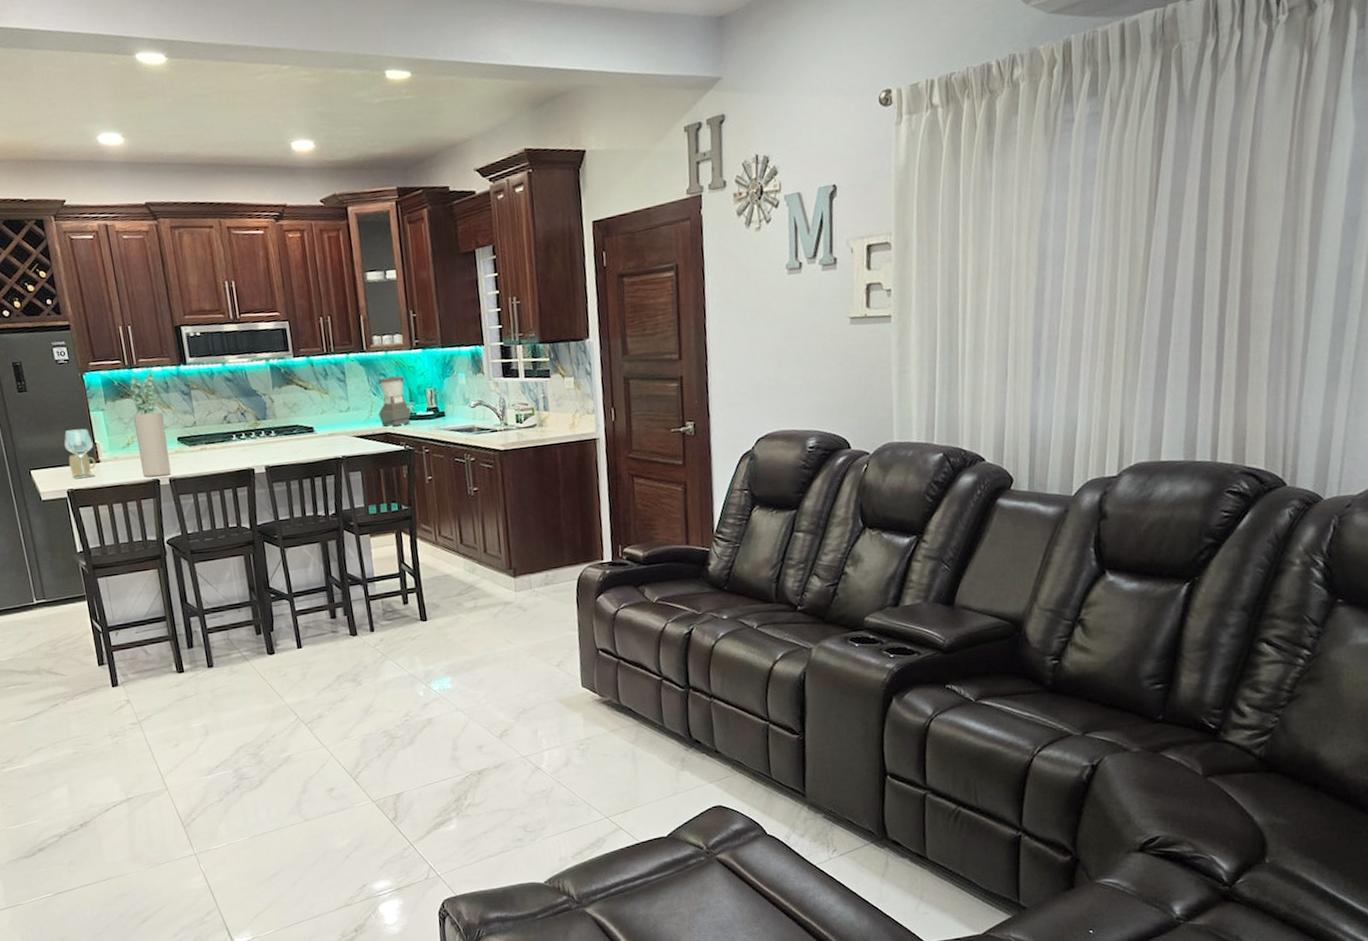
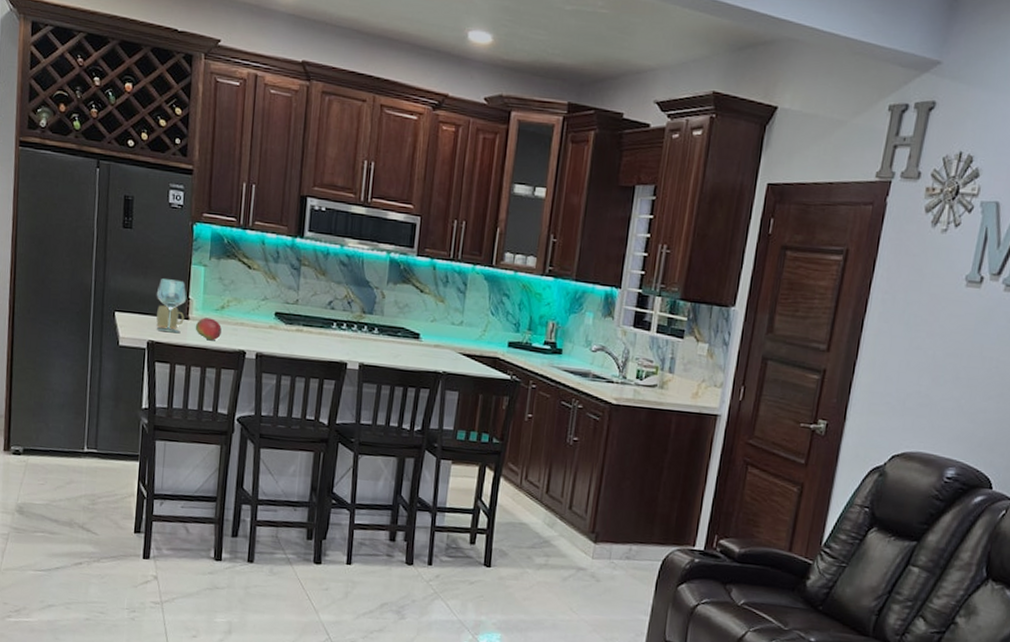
fruit: none [107,456,133,477] -> present [195,317,222,341]
vase: present [130,368,172,478] -> none [229,233,268,350]
blender: present [378,376,411,427] -> none [492,298,528,355]

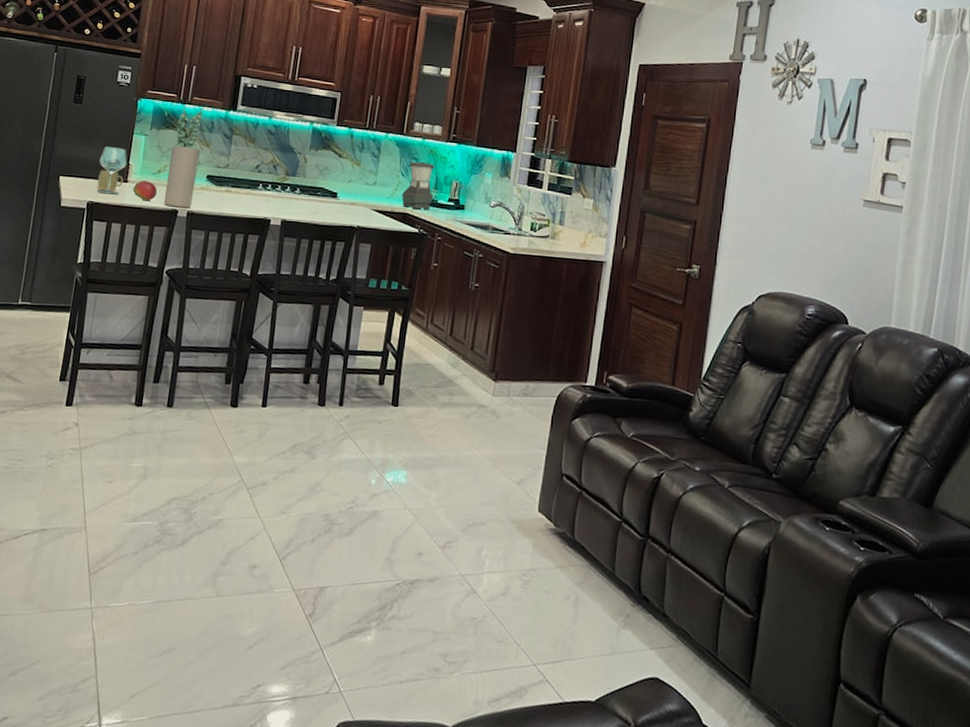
vase: none [229,233,268,350] -> present [163,107,205,209]
blender: none [492,298,528,355] -> present [402,162,434,210]

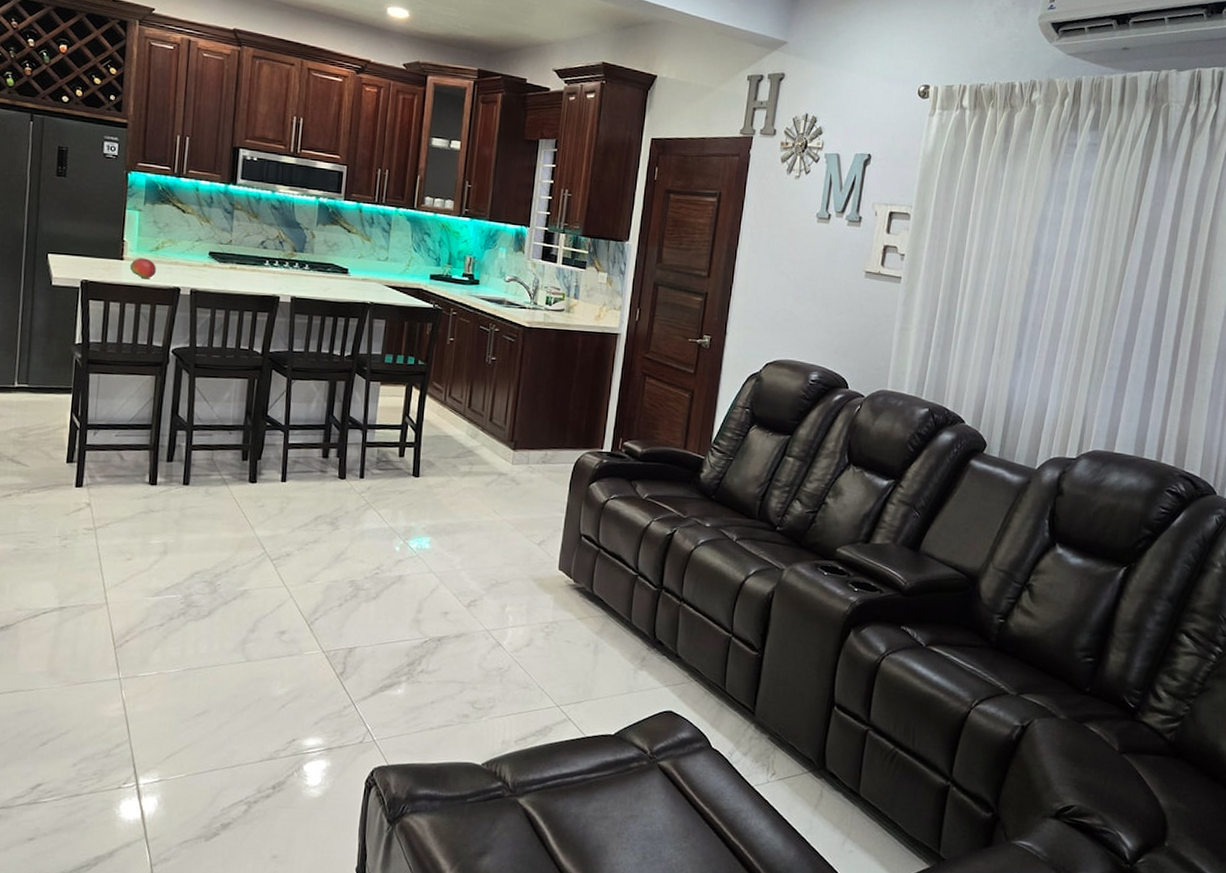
wine glass: present [96,145,128,195] -> none [90,221,122,273]
mug: present [97,170,124,191] -> none [90,247,119,269]
vase: present [163,107,205,209] -> none [164,180,202,286]
blender: present [402,162,434,210] -> none [415,237,447,286]

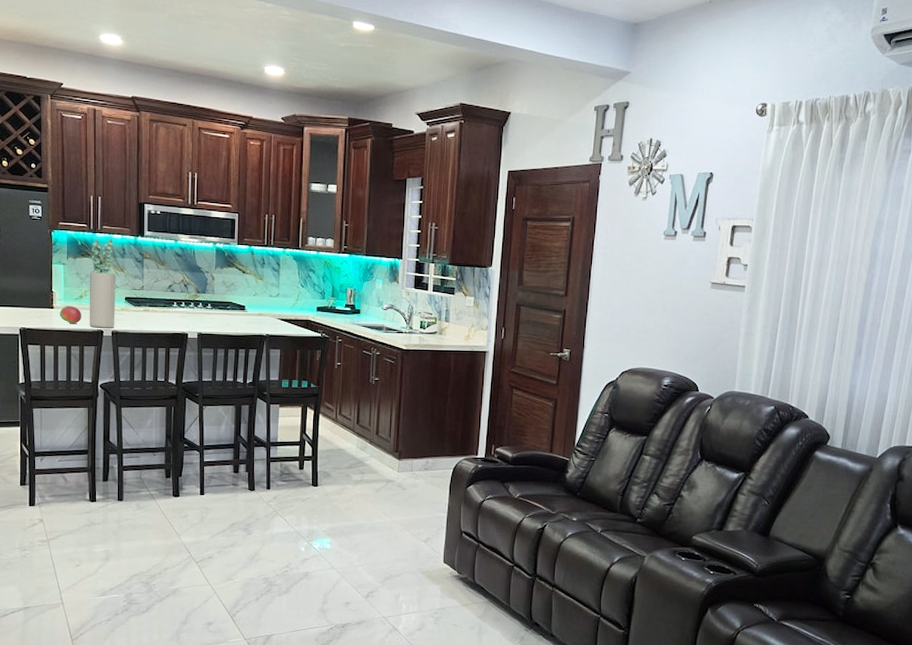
vase: none [164,180,202,286] -> present [89,234,116,328]

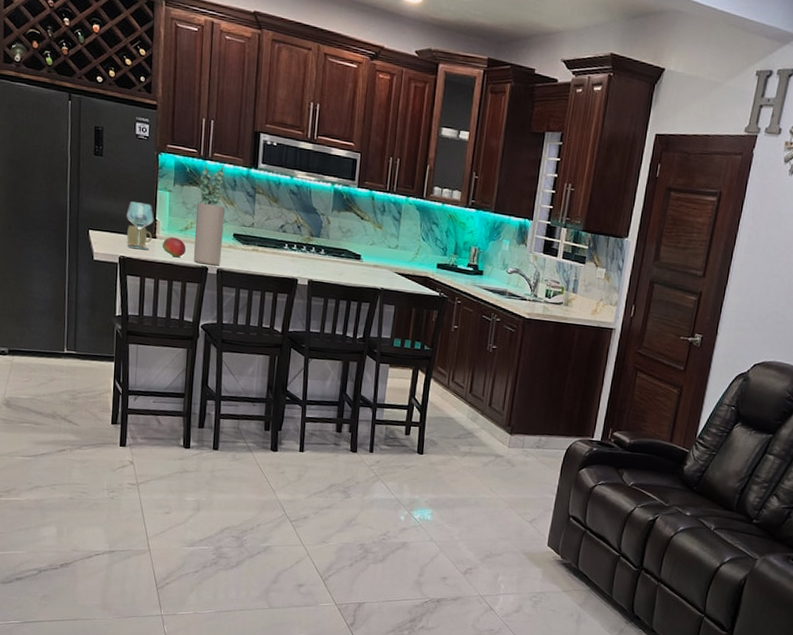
wine glass: none [24,276,51,320] -> present [126,200,154,251]
mug: none [26,298,50,317] -> present [127,225,152,247]

